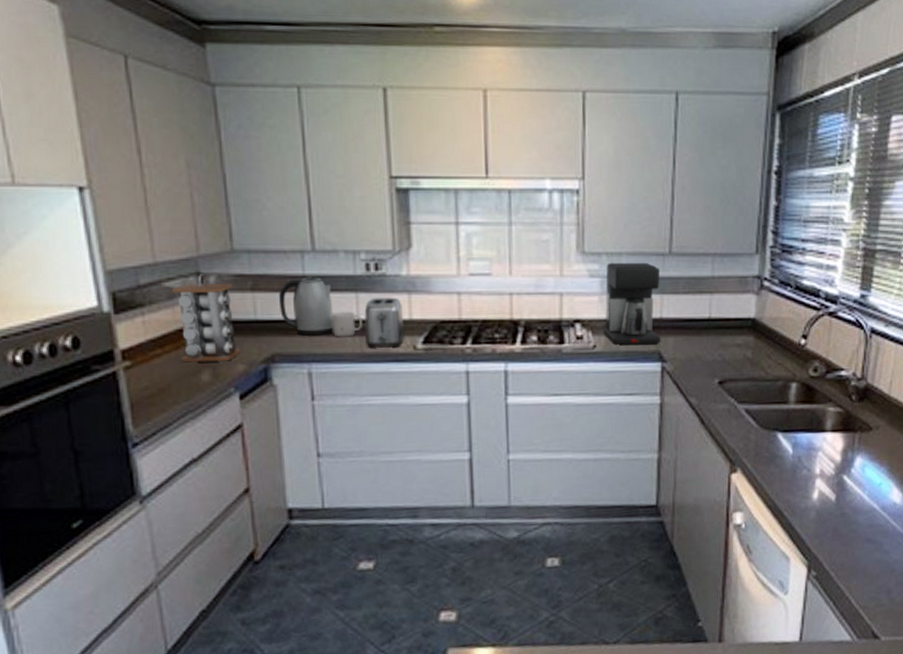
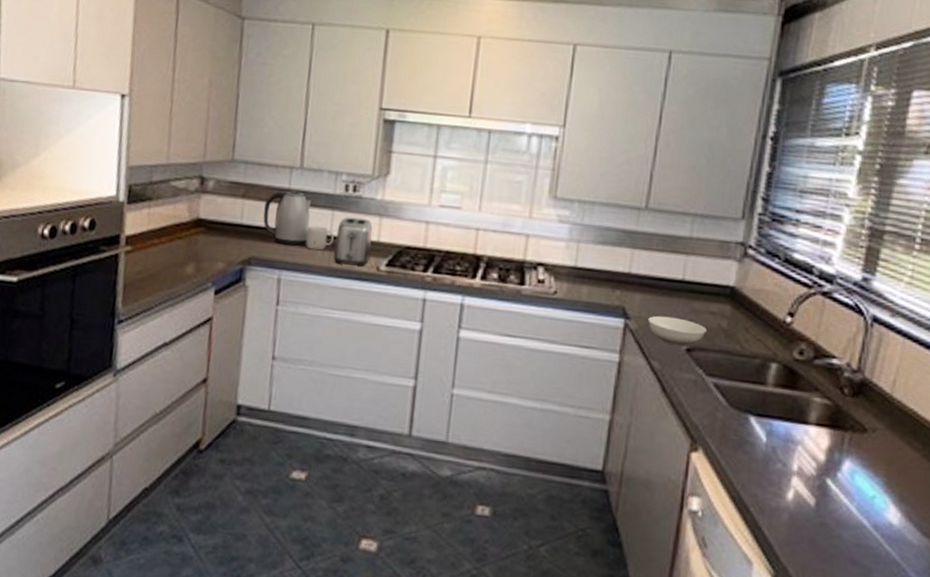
spice rack: present [172,273,241,363] -> none [172,176,227,258]
coffee maker: present [603,262,661,345] -> none [566,210,634,299]
bowl: none [682,354,734,381] -> present [648,315,707,347]

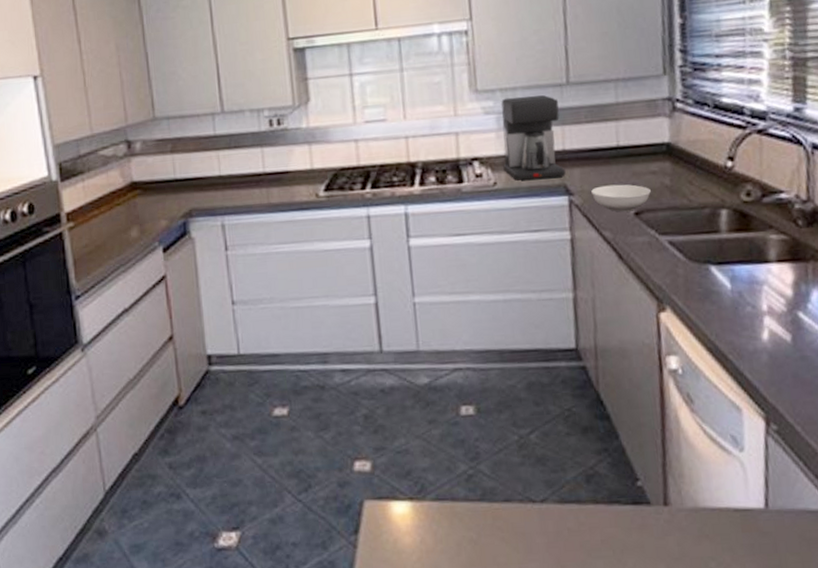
kettle: present [263,190,311,246] -> none [194,135,243,191]
mug: present [306,225,334,251] -> none [239,165,268,190]
toaster: present [333,217,373,266] -> none [269,149,308,199]
coffee maker: none [566,210,634,299] -> present [501,94,566,181]

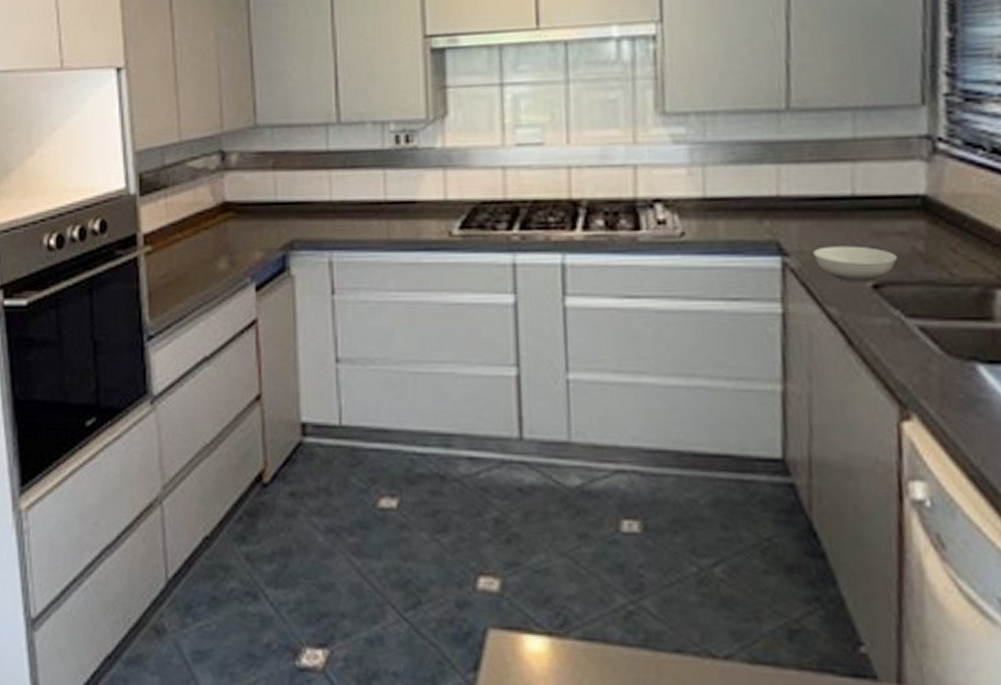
coffee maker: present [501,94,566,181] -> none [694,122,779,232]

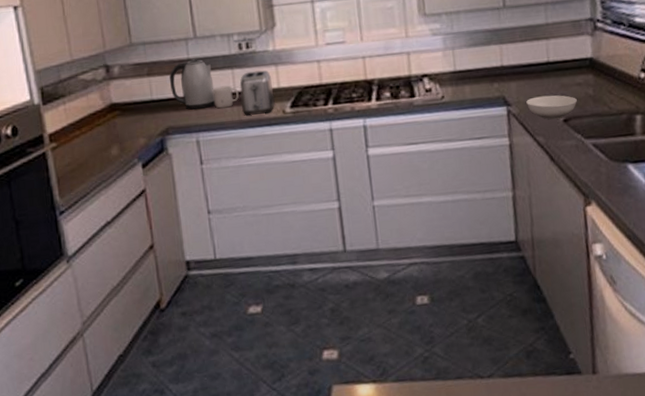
kettle: none [301,152,359,219] -> present [169,59,216,110]
mug: none [355,191,390,221] -> present [212,85,239,109]
toaster: none [391,174,439,234] -> present [239,70,275,116]

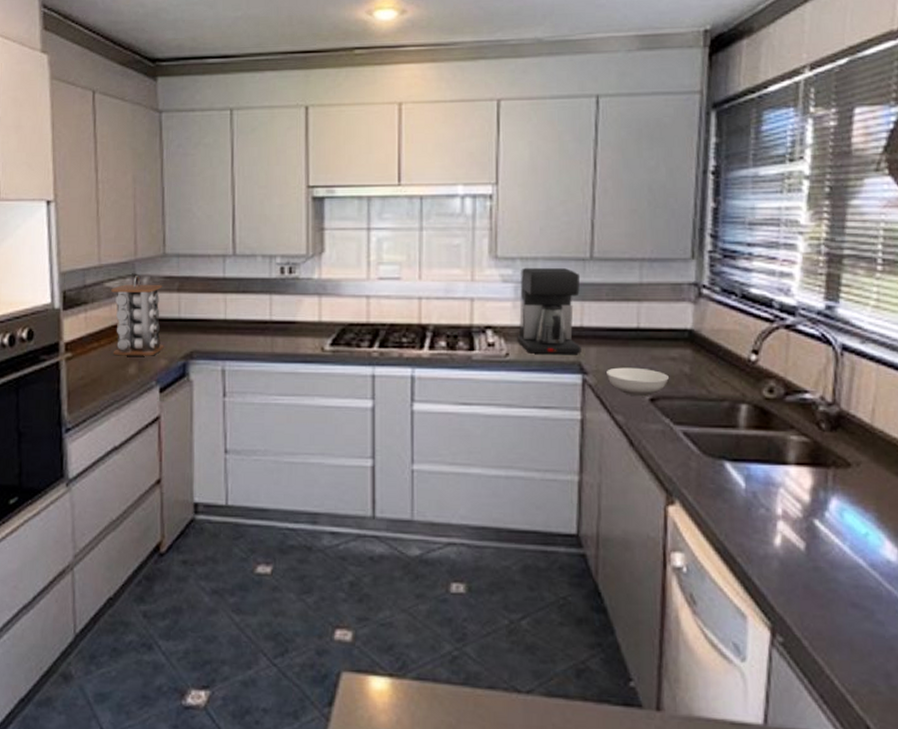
spice rack: none [86,65,142,140] -> present [111,274,164,356]
kettle: present [169,59,216,110] -> none [201,279,248,334]
mug: present [212,85,239,109] -> none [246,312,274,337]
toaster: present [239,70,275,116] -> none [275,300,314,348]
coffee maker: none [447,17,504,94] -> present [517,267,582,354]

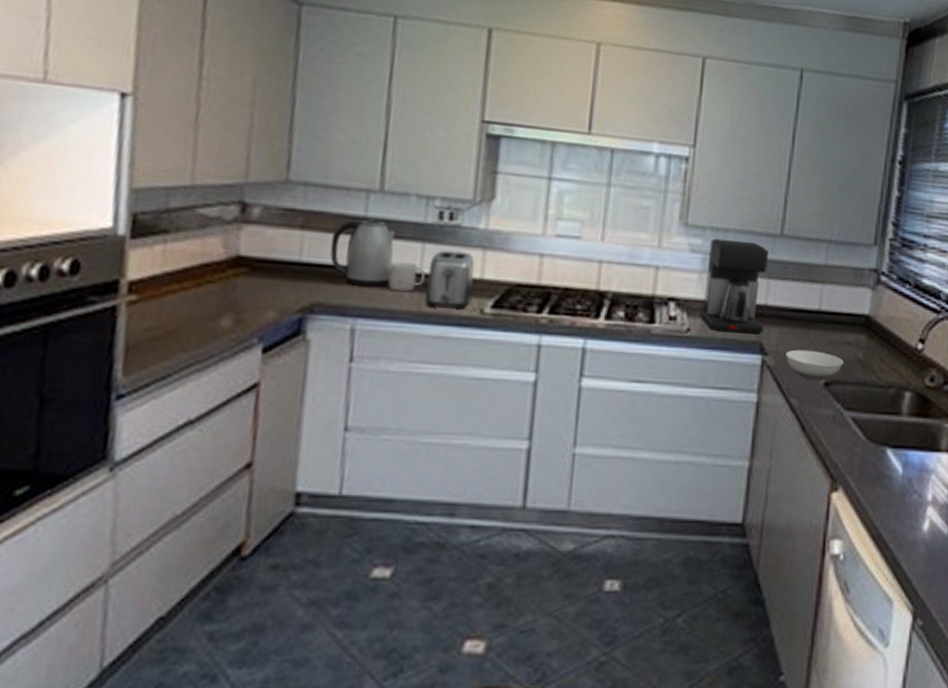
spice rack: present [111,274,164,356] -> none [199,202,280,307]
kettle: none [201,279,248,334] -> present [330,219,395,287]
mug: none [246,312,274,337] -> present [388,261,425,292]
toaster: none [275,300,314,348] -> present [425,250,475,309]

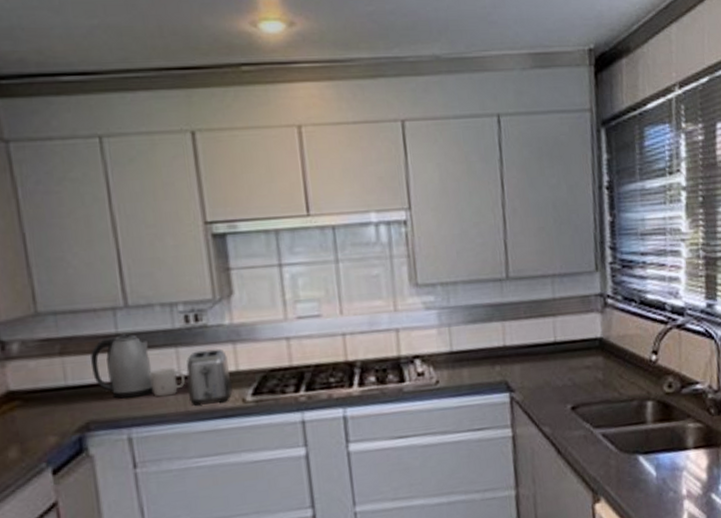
coffee maker: present [700,238,769,333] -> none [442,289,507,378]
bowl: present [786,349,843,381] -> none [531,379,586,407]

